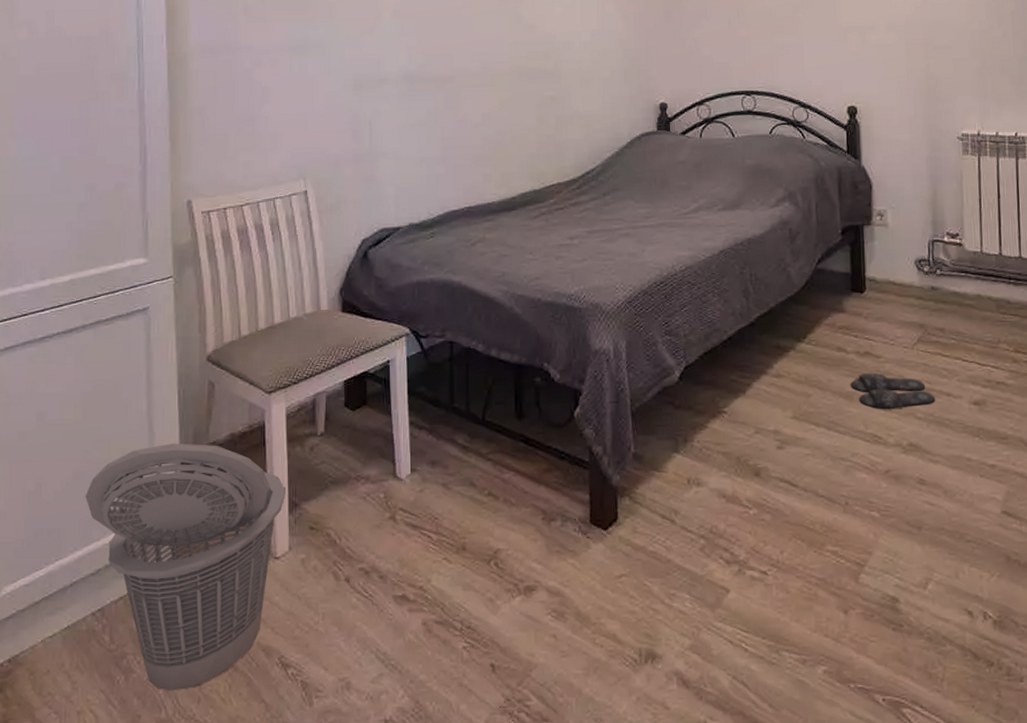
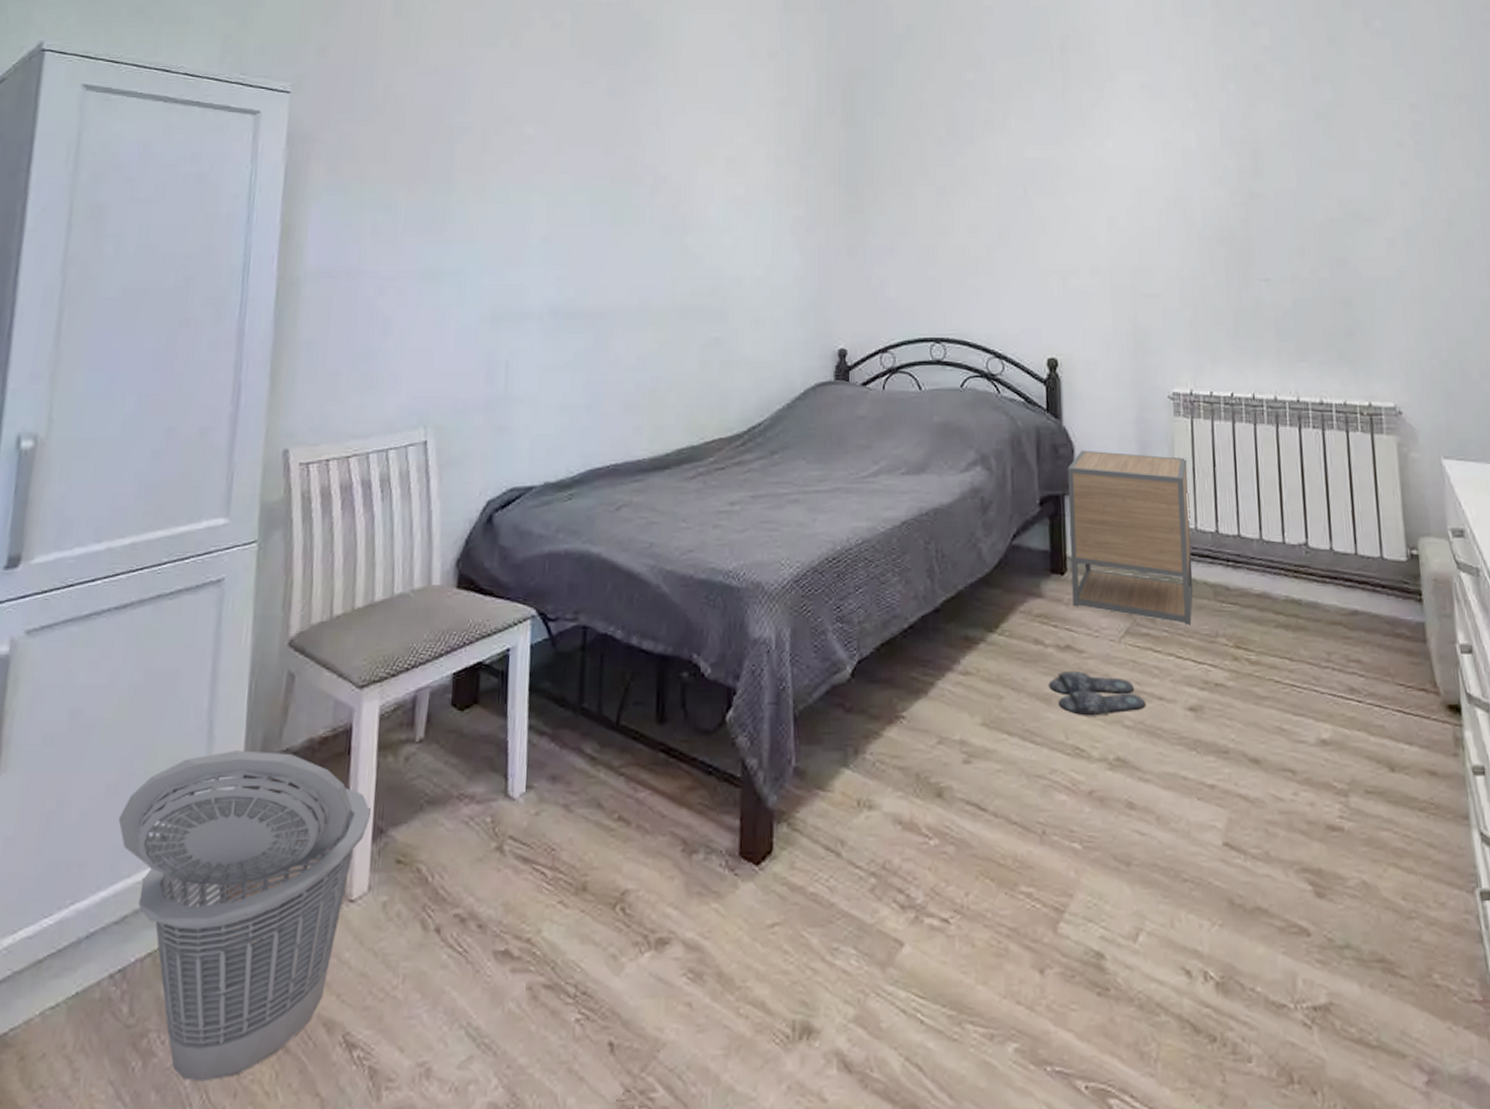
nightstand: none [866,186,979,334] -> present [1067,450,1193,625]

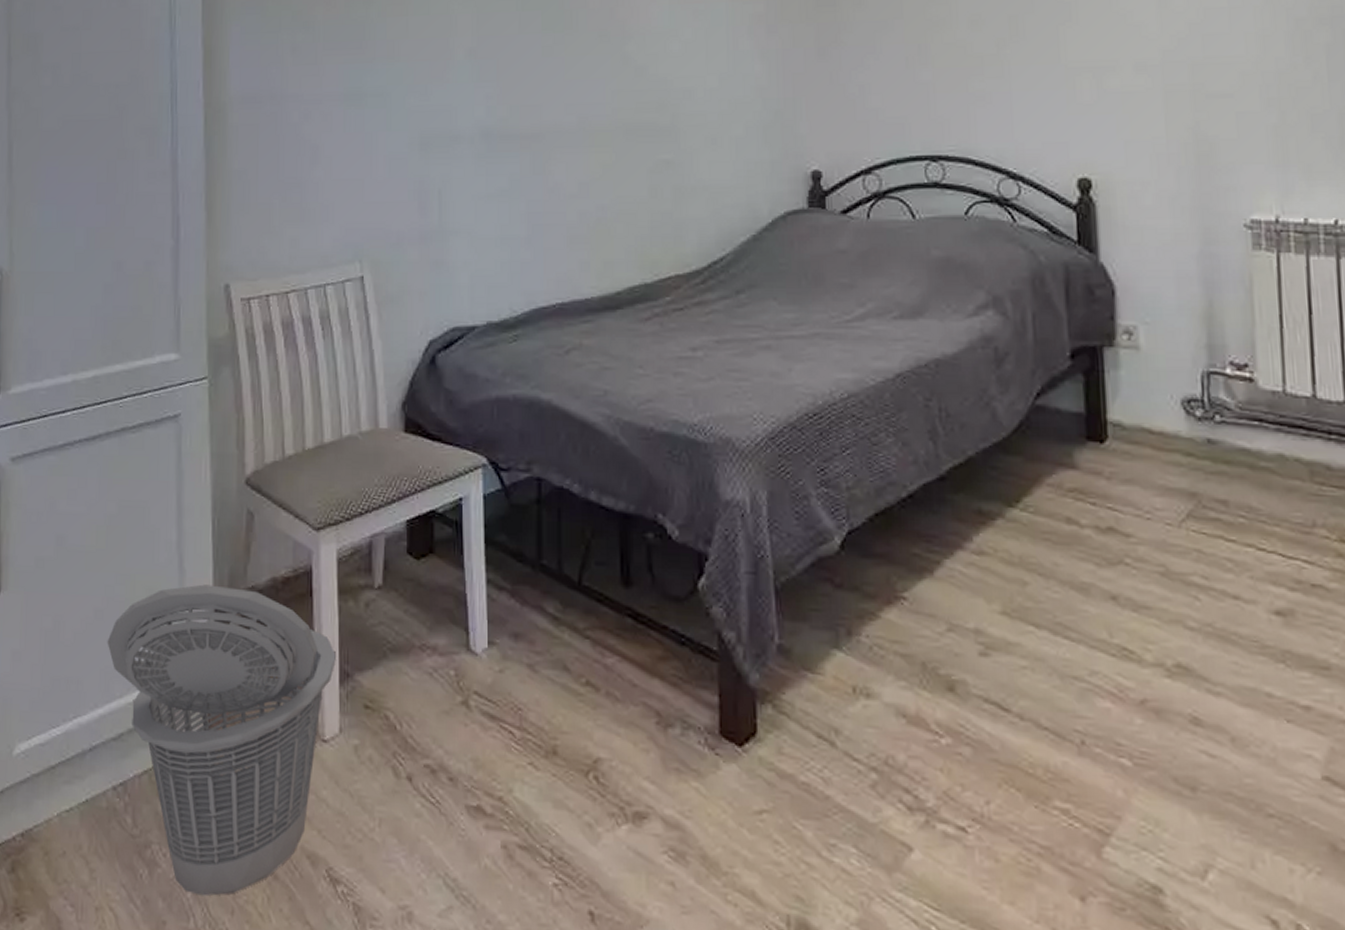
slippers: present [1049,670,1146,716] -> none [1086,557,1216,613]
nightstand: present [1067,450,1193,625] -> none [1106,291,1281,511]

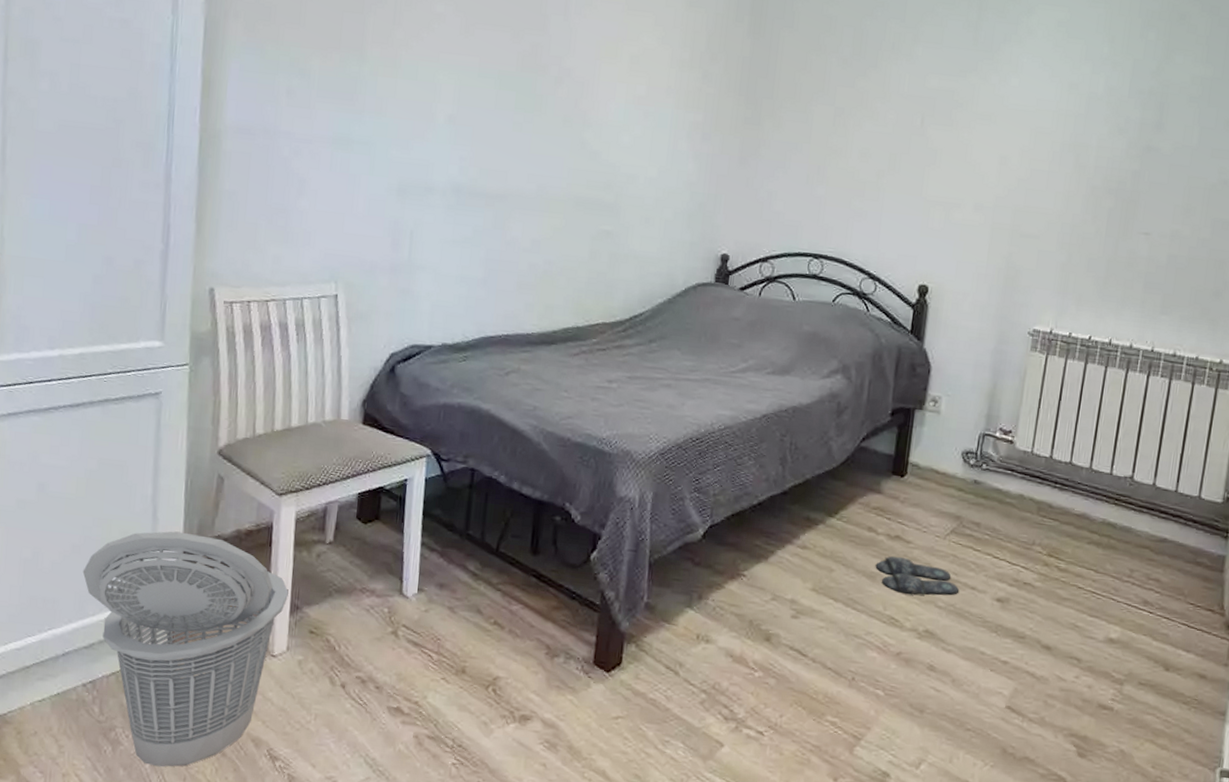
slippers: none [1086,557,1216,613] -> present [875,556,960,595]

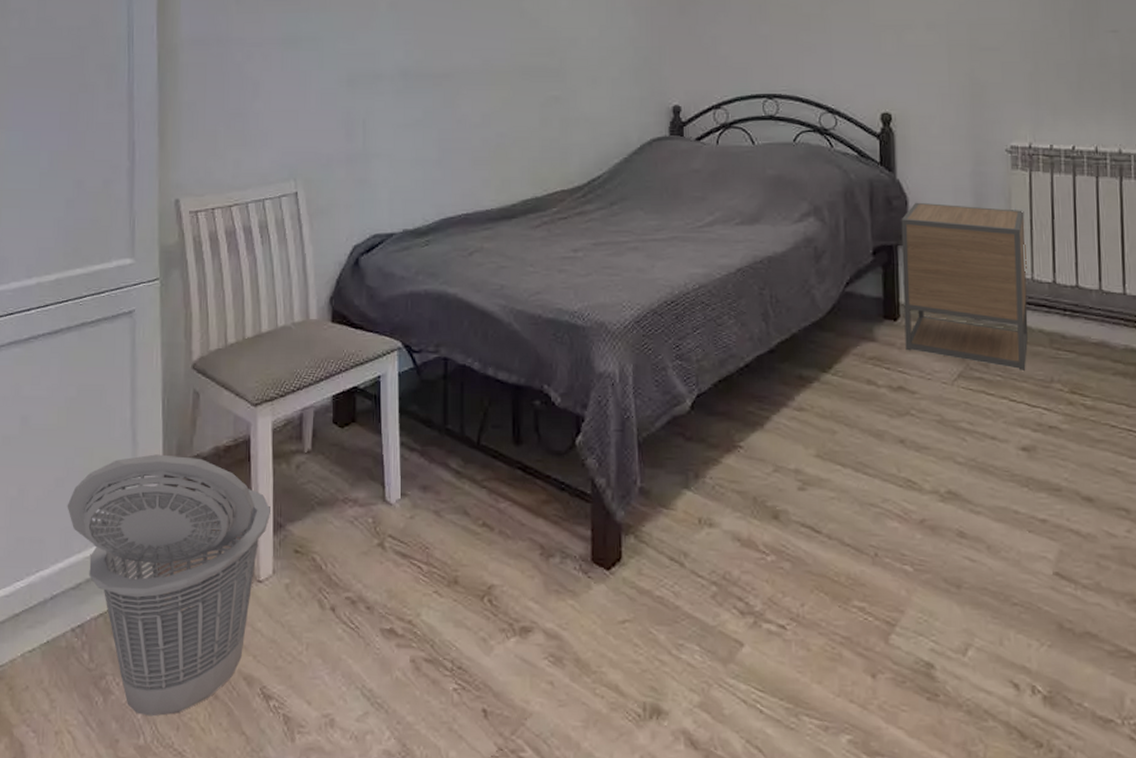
slippers: present [875,556,960,595] -> none [881,409,979,452]
nightstand: none [907,371,1034,532] -> present [901,202,1029,370]

